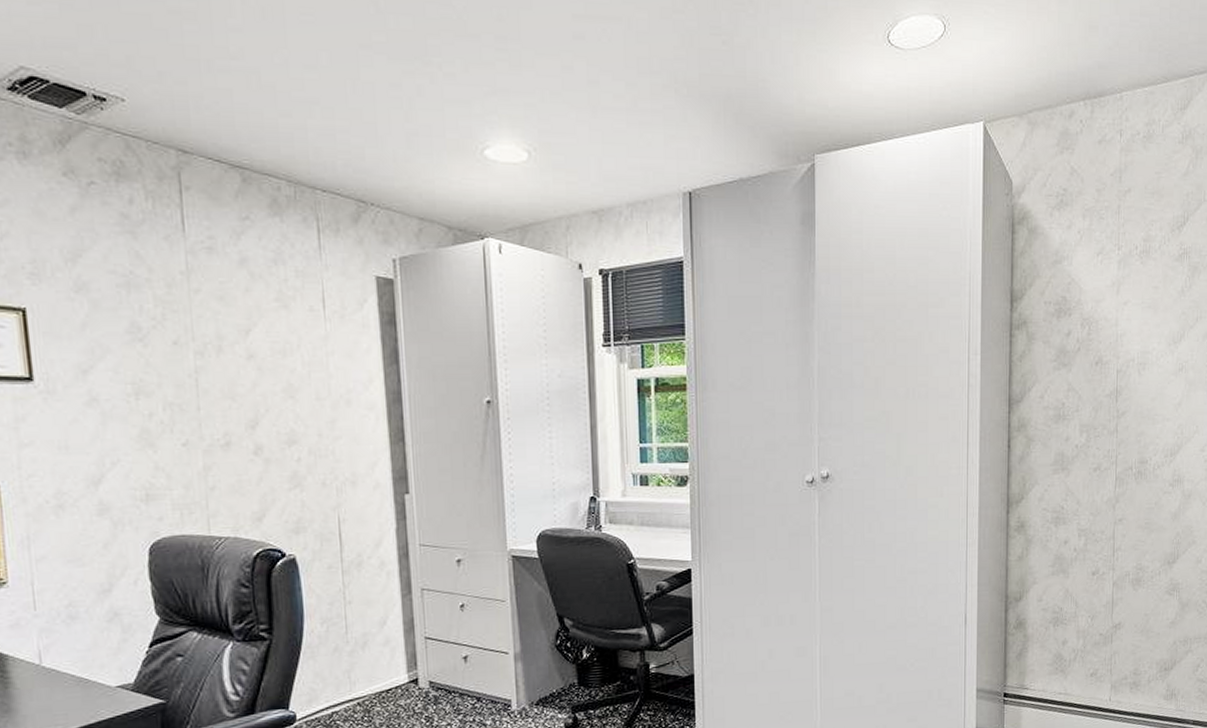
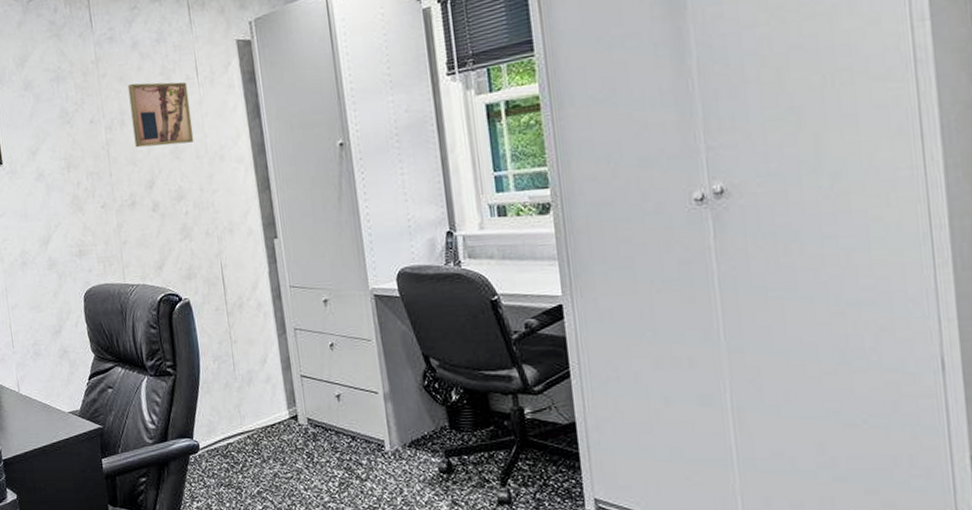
wall art: none [230,305,315,382] -> present [127,82,194,148]

